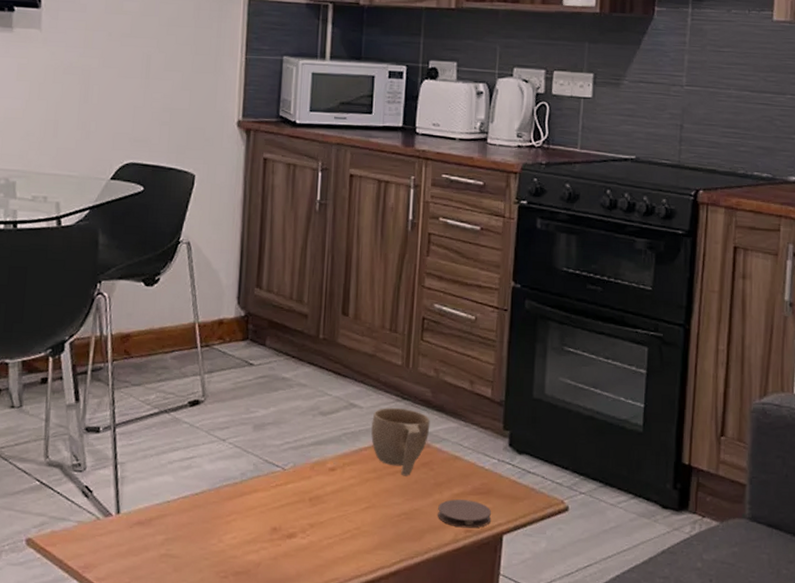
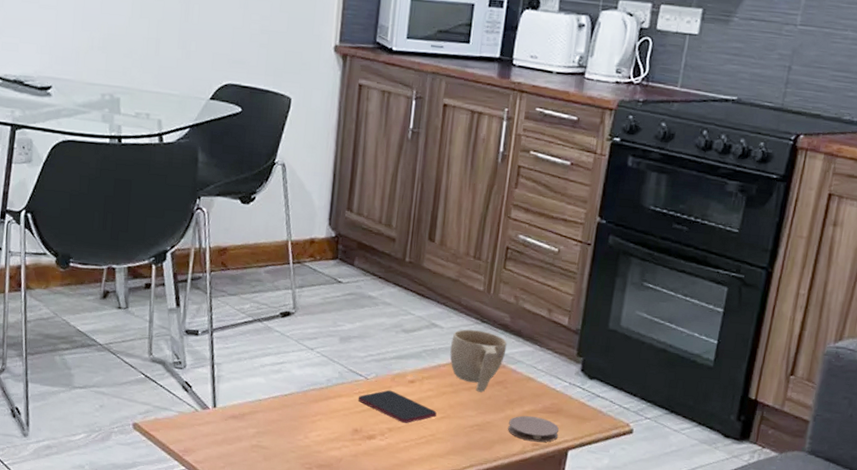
smartphone: none [275,480,361,517] -> present [358,390,437,423]

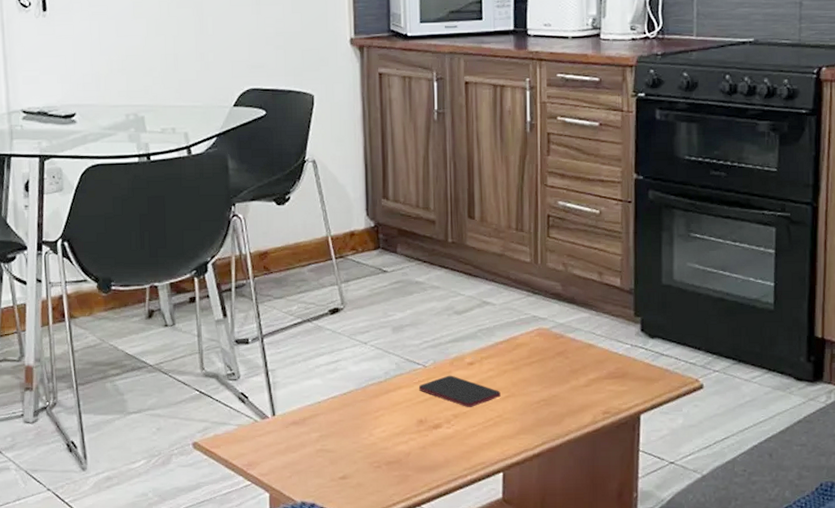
cup: present [450,329,507,393] -> none [505,303,562,366]
coaster: present [508,415,560,443] -> none [575,384,628,410]

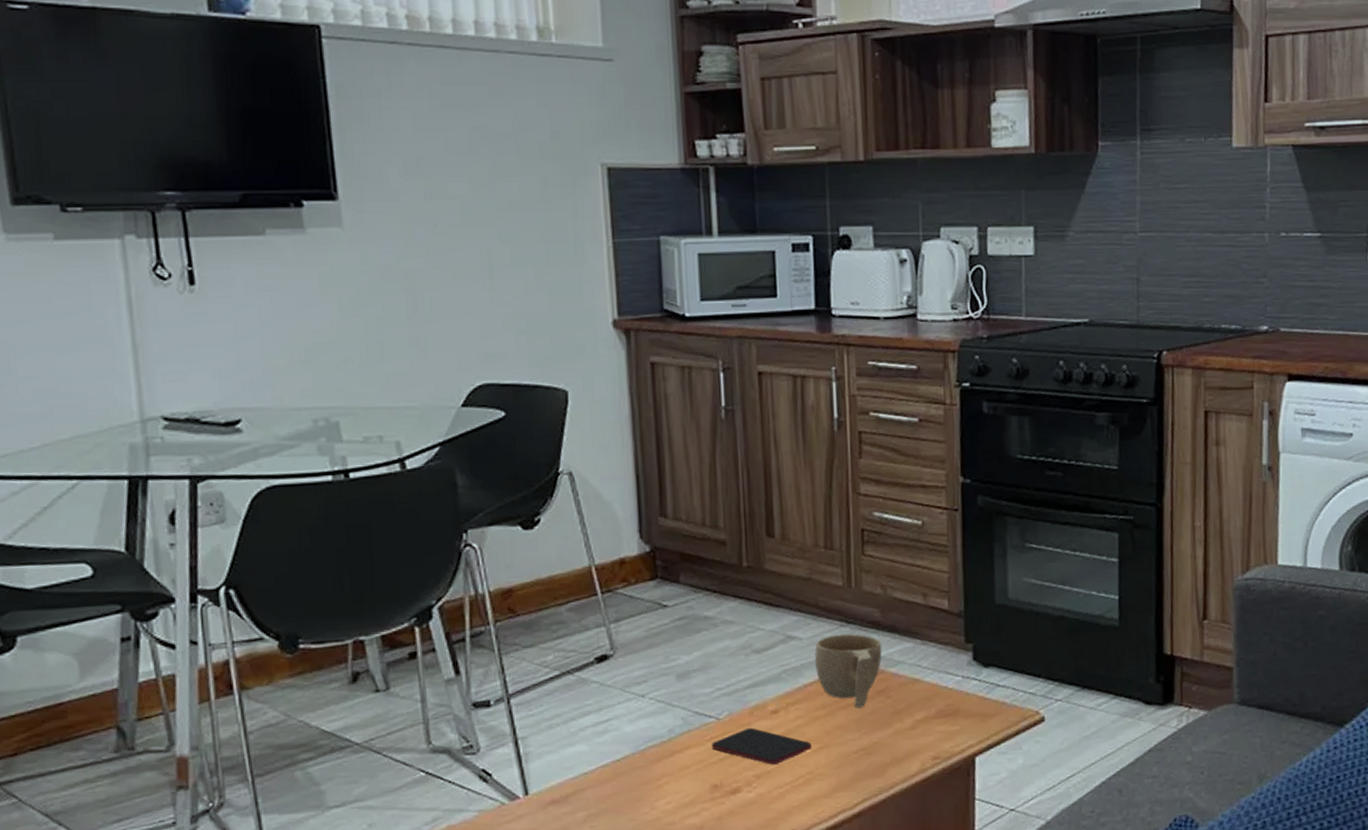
cup: none [505,303,562,366] -> present [814,634,882,709]

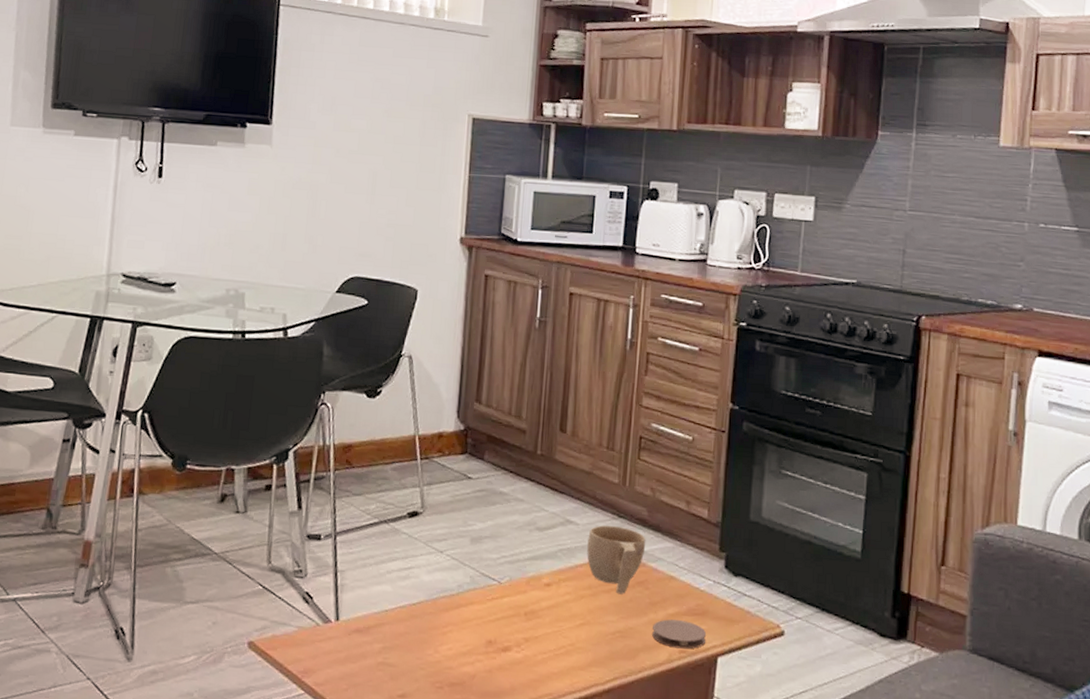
smartphone: present [711,727,812,765] -> none [491,594,576,632]
coaster: none [900,724,961,756] -> present [652,619,707,649]

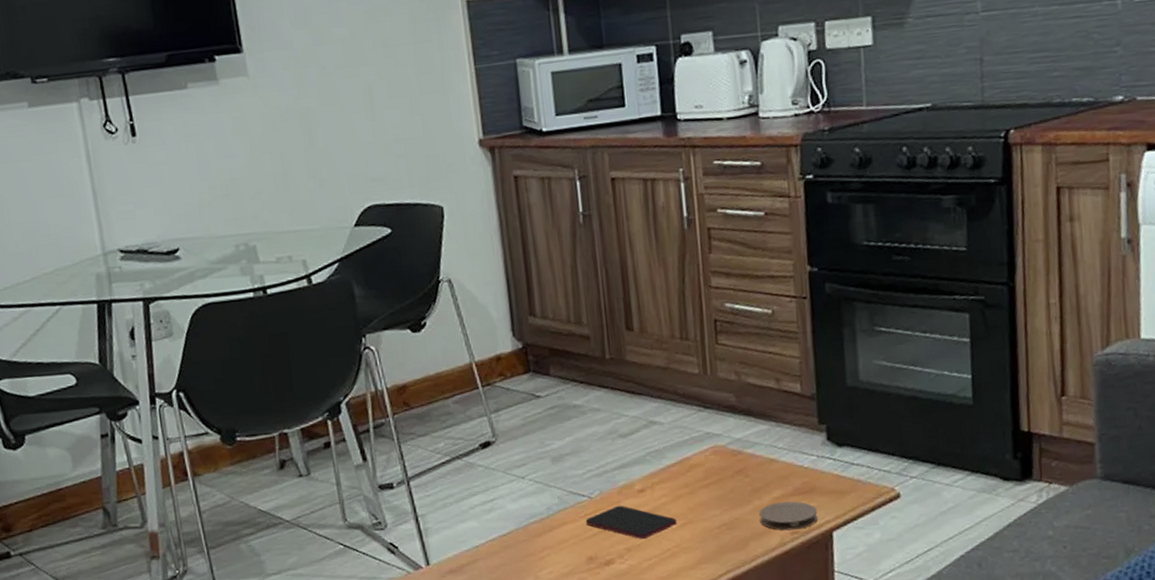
smartphone: none [491,594,576,632] -> present [585,505,677,539]
cup: present [587,525,646,595] -> none [675,418,739,487]

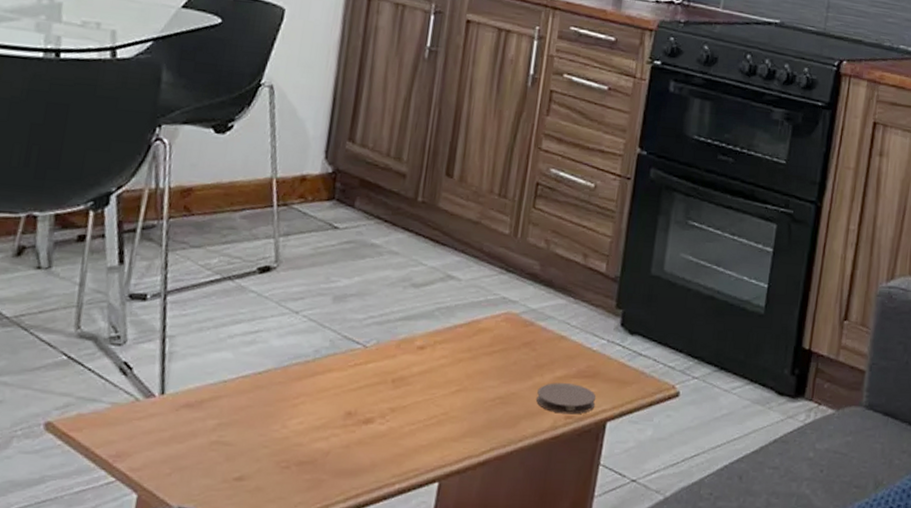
smartphone: present [585,505,677,539] -> none [353,359,451,400]

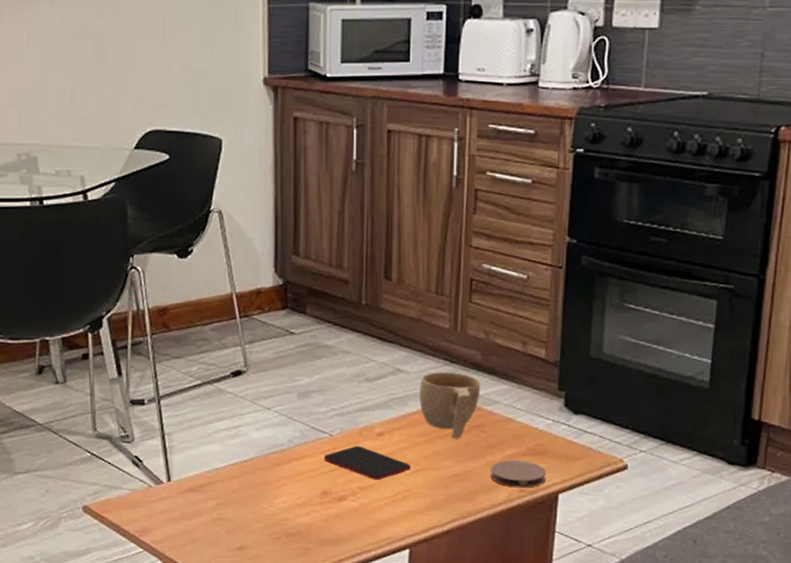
smartphone: none [353,359,451,400] -> present [323,445,411,480]
cup: none [468,281,537,357] -> present [419,372,481,439]

